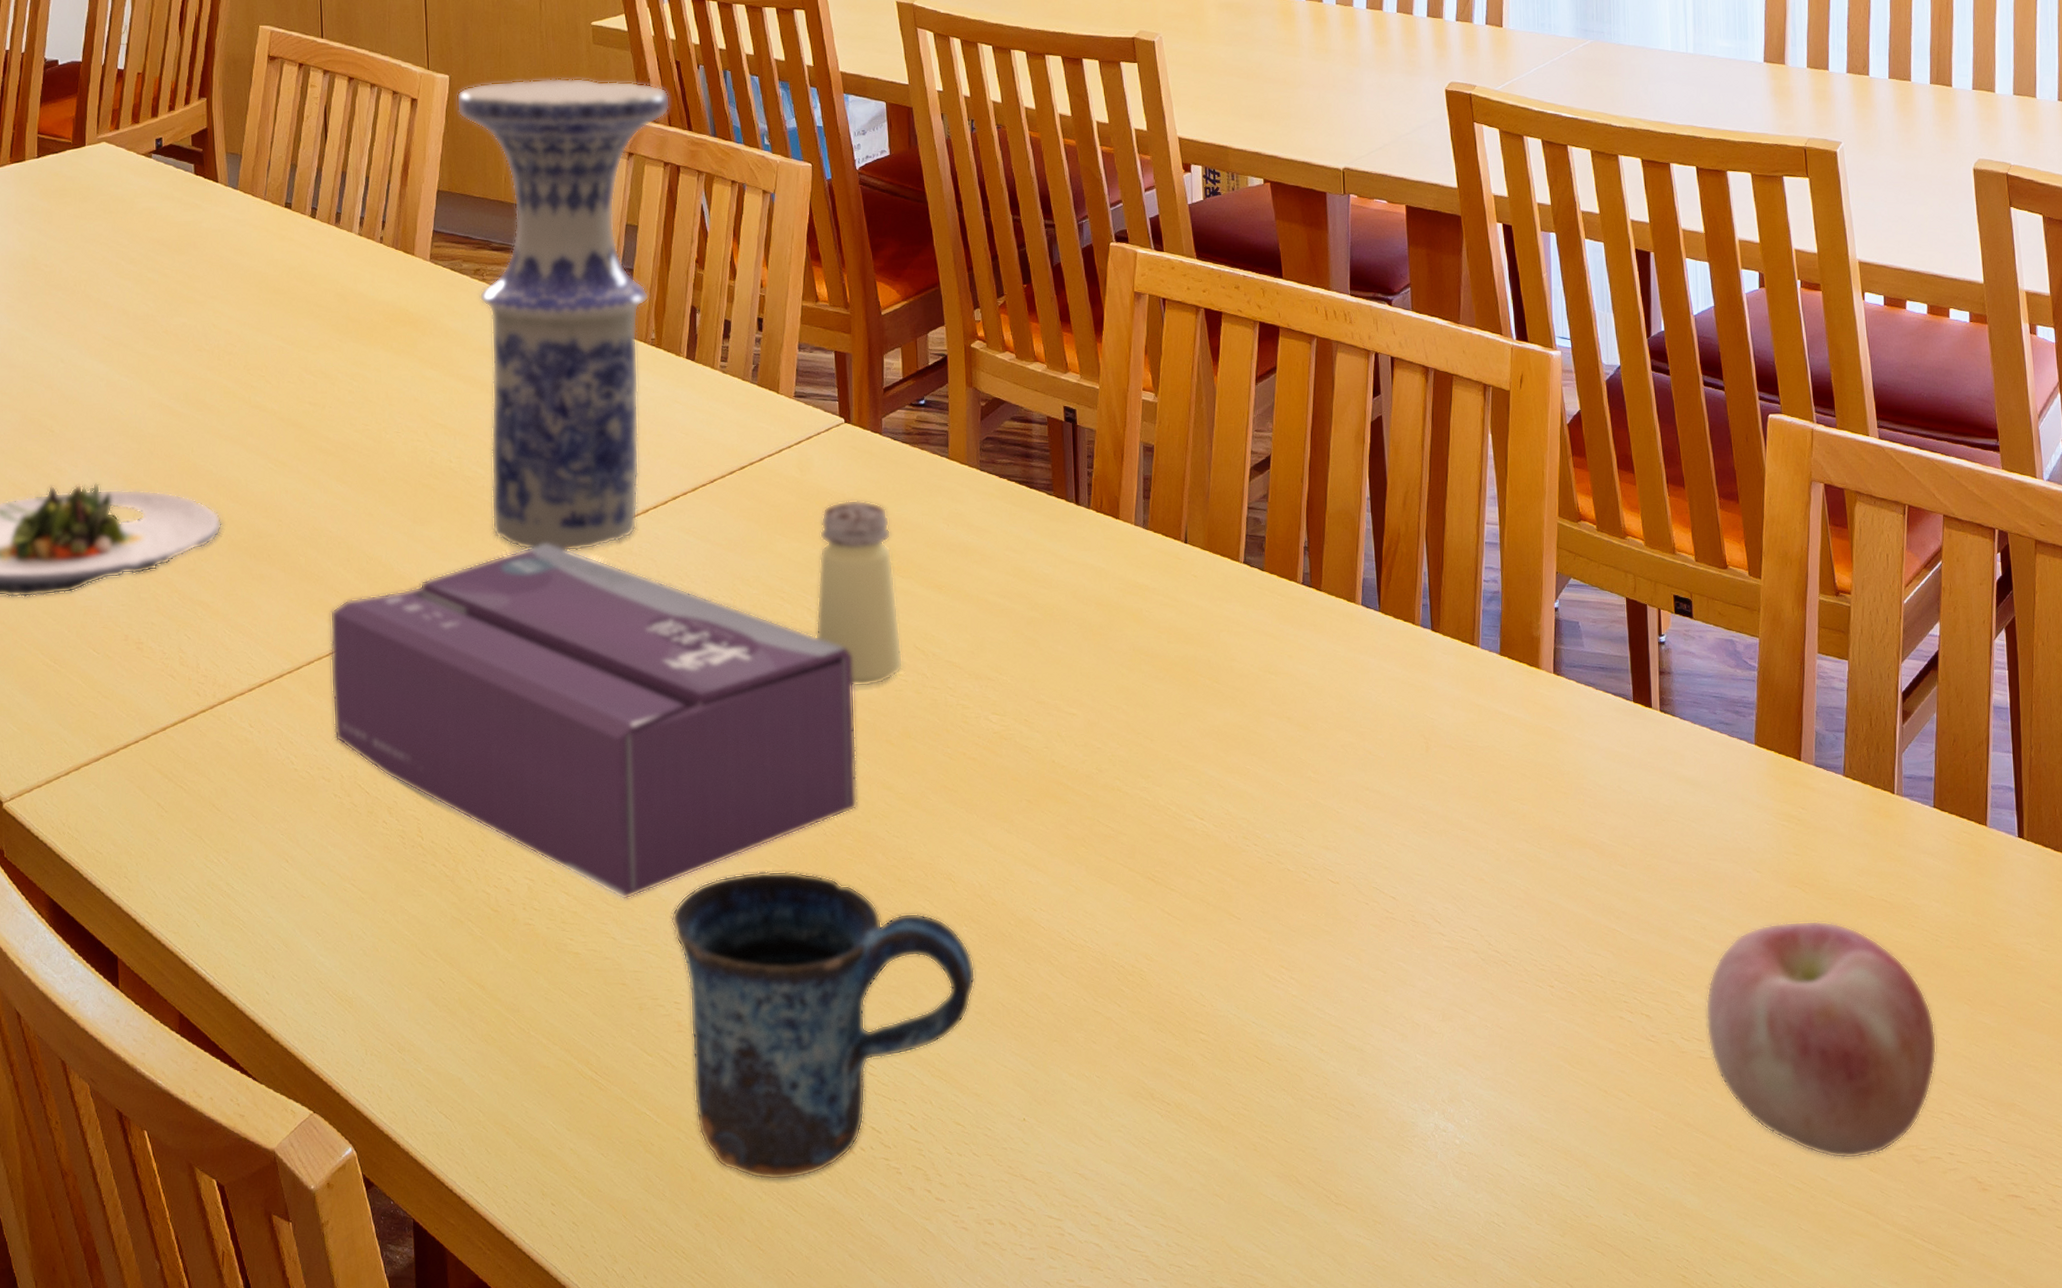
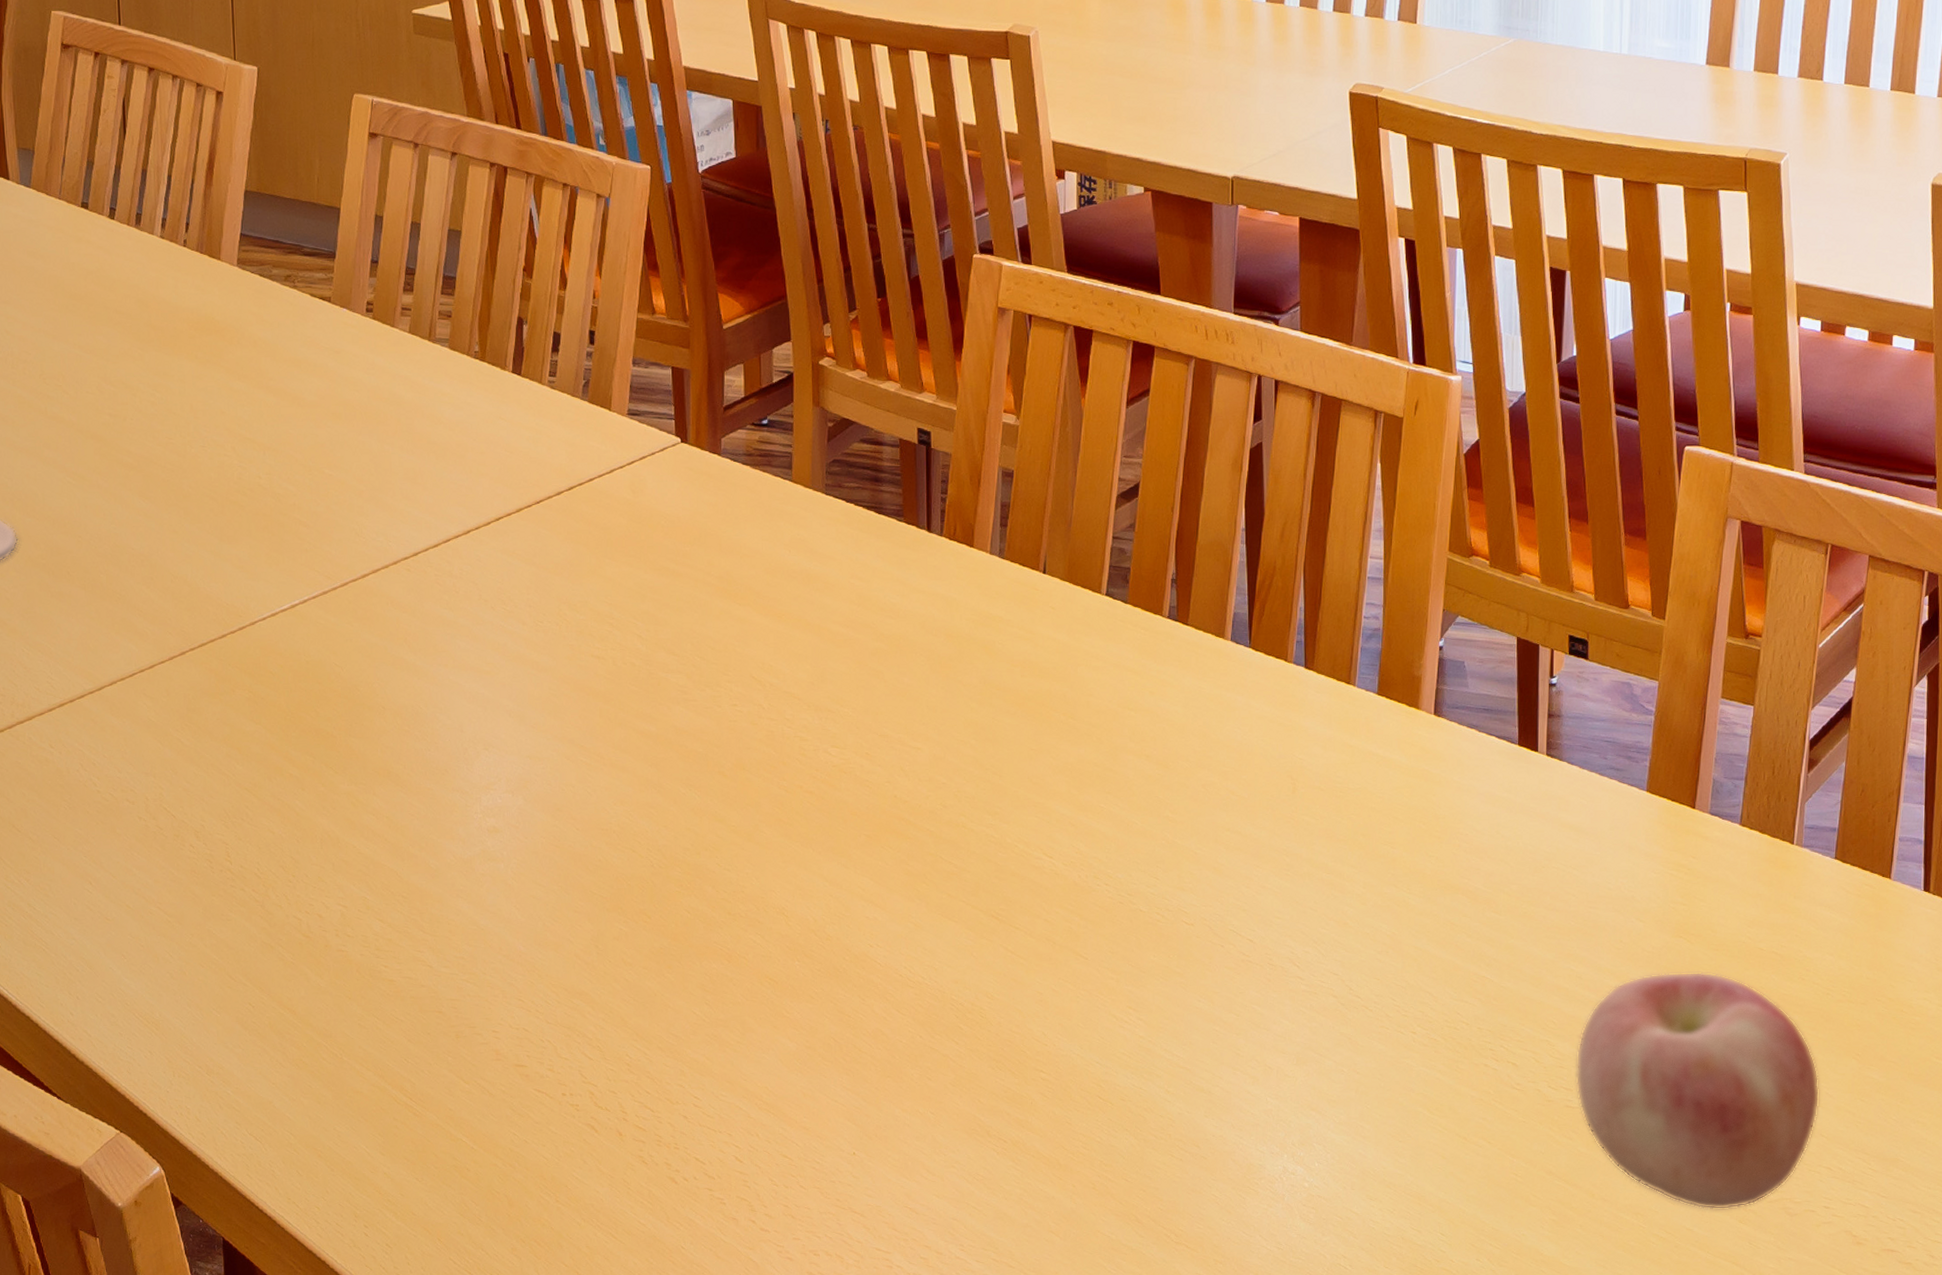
tissue box: present [330,543,858,901] -> none [132,564,688,929]
vase: present [456,78,671,551] -> none [265,70,498,573]
mug: present [671,870,976,1180] -> none [489,901,807,1208]
saltshaker: present [815,499,903,689] -> none [645,523,739,718]

